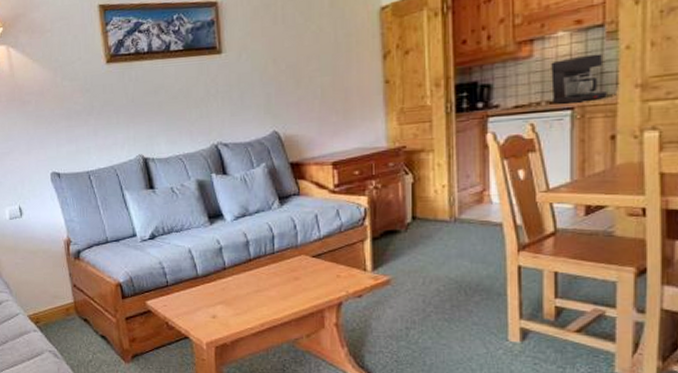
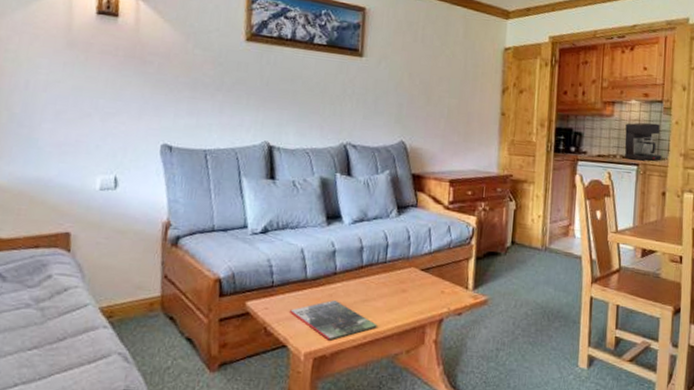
magazine: none [187,293,273,330] -> present [290,299,377,340]

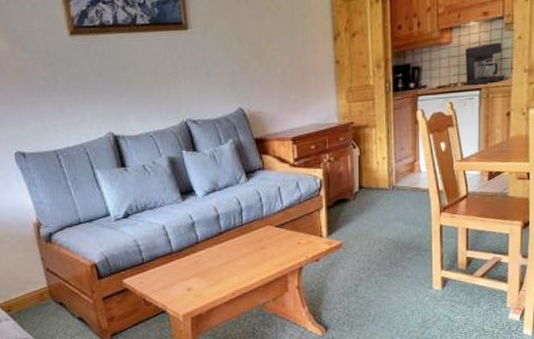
magazine: present [290,299,377,340] -> none [163,265,243,301]

